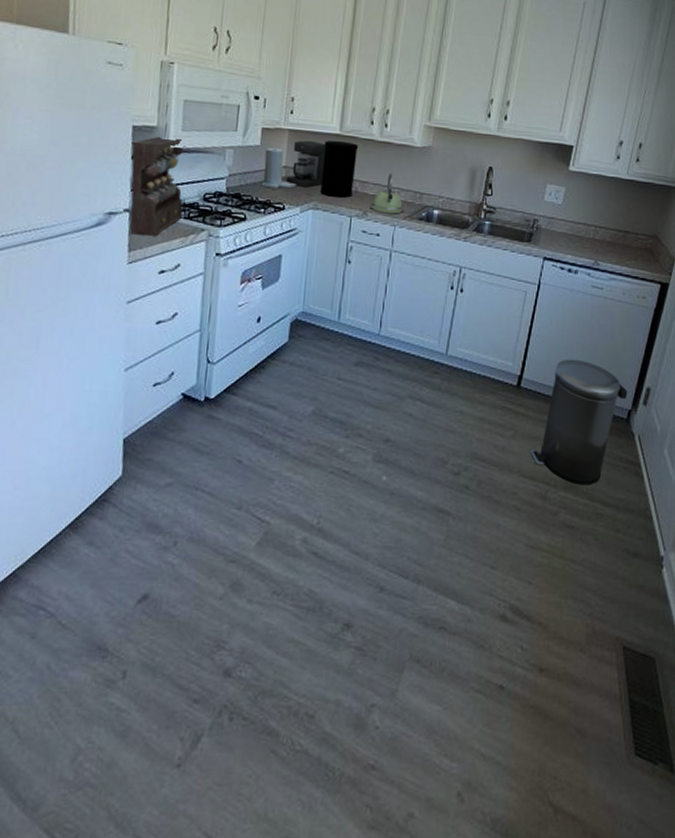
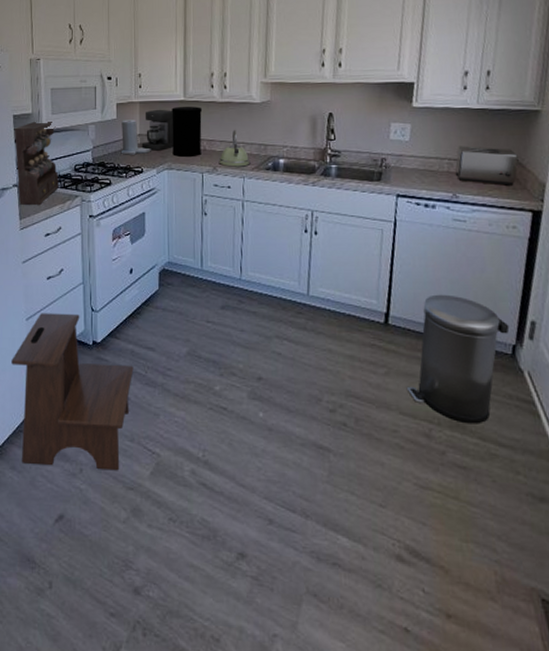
step stool: none [100,363,250,542] -> present [11,313,134,471]
toaster: none [599,214,657,257] -> present [455,146,520,186]

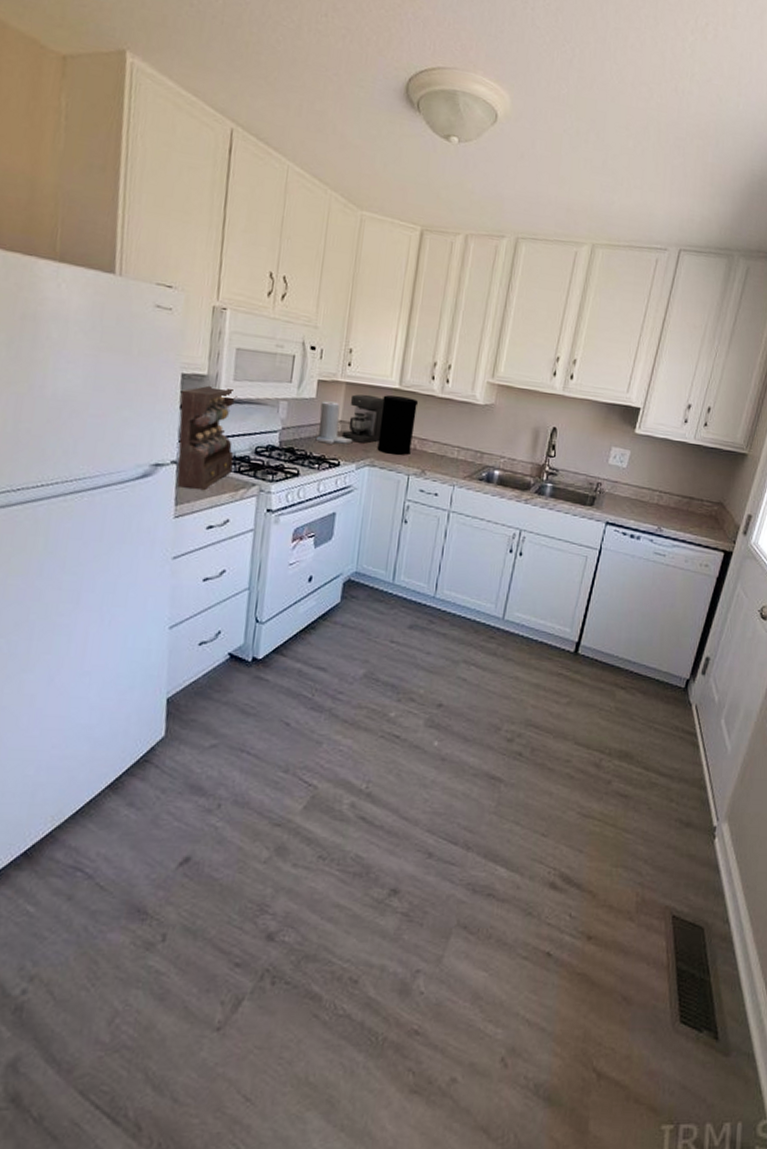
step stool: present [11,313,134,471] -> none [143,621,299,806]
kettle: present [218,129,251,167] -> none [428,430,464,474]
pedal bin: present [406,294,510,424] -> none [585,626,687,755]
toaster: present [455,146,520,186] -> none [663,479,722,525]

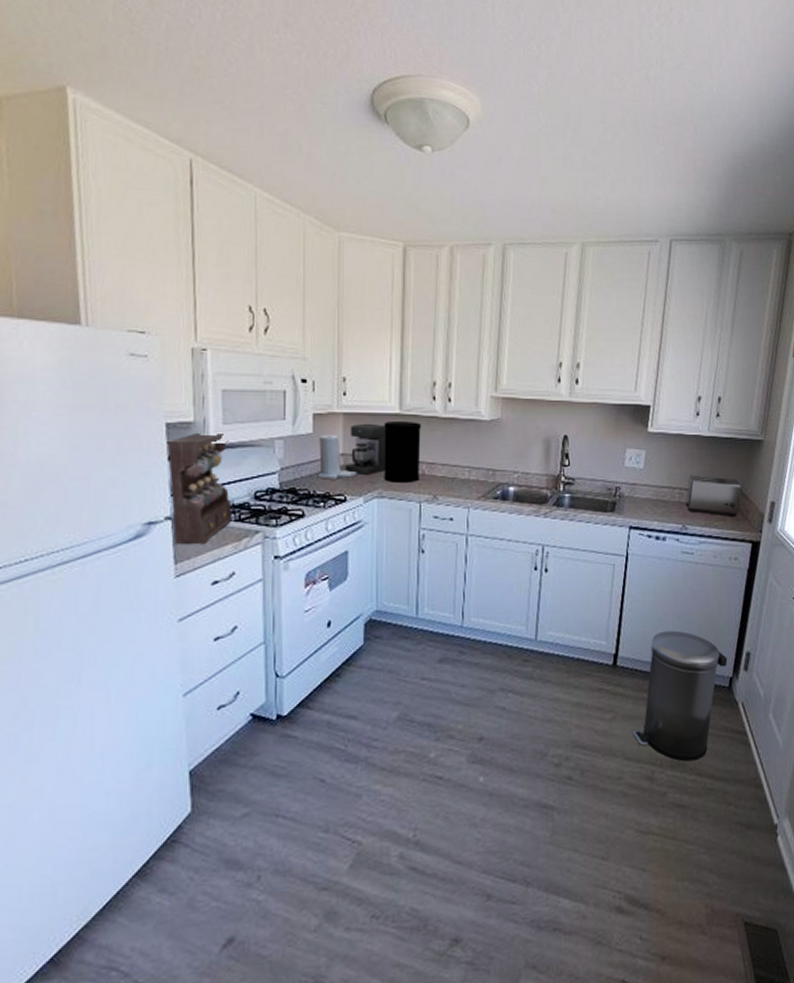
pedal bin: none [585,626,687,755] -> present [632,630,728,762]
toaster: none [663,479,722,525] -> present [685,475,743,516]

